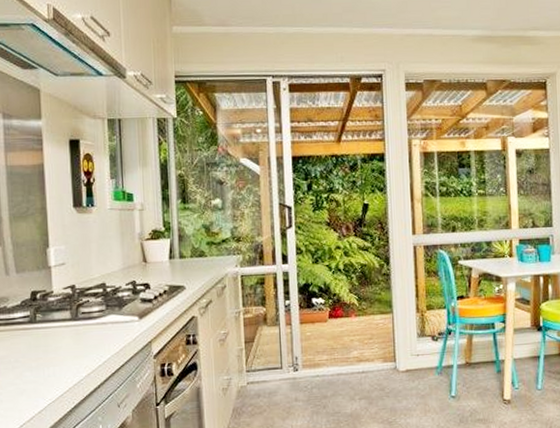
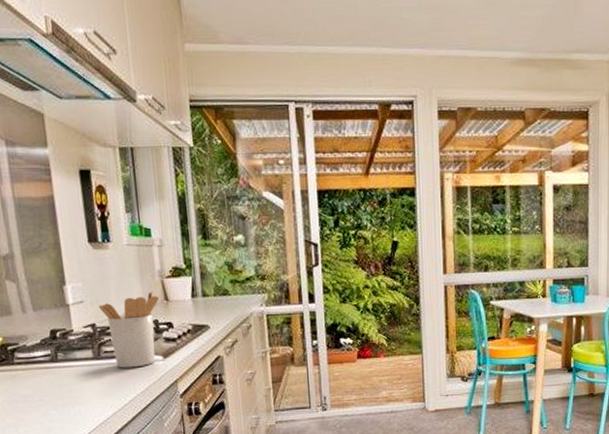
utensil holder: none [80,253,137,329] -> present [99,291,159,368]

